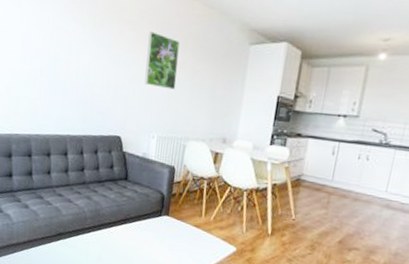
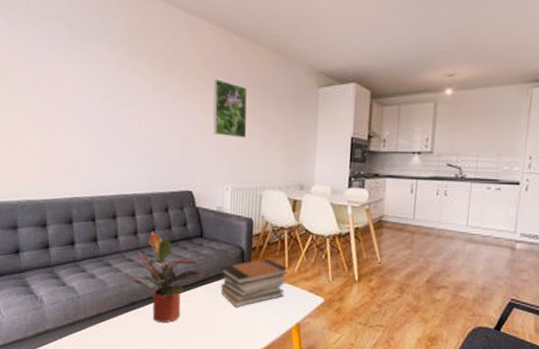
potted plant: none [58,170,126,255] -> present [129,231,204,323]
book stack: none [140,205,205,248] -> present [220,258,288,307]

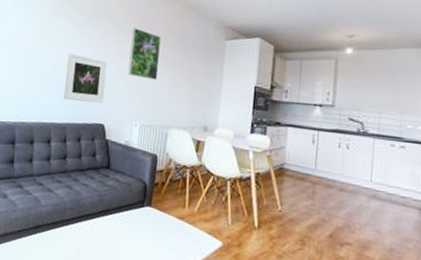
potted plant: present [129,231,204,323] -> none [37,158,107,250]
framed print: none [143,113,190,168] -> present [64,53,107,103]
book stack: present [220,258,288,307] -> none [121,195,188,242]

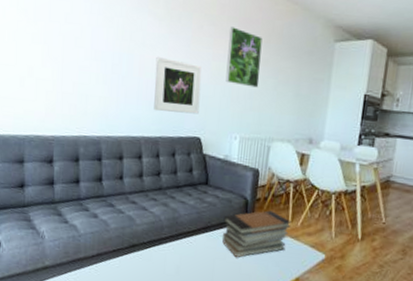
book stack: none [121,195,188,242] -> present [222,210,292,257]

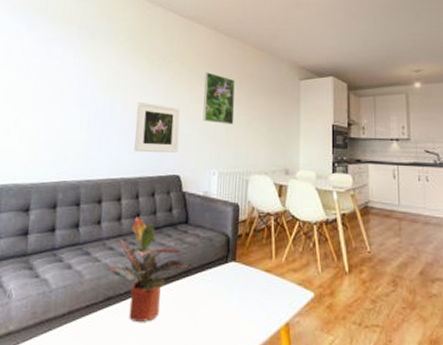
potted plant: none [131,175,207,268] -> present [107,216,188,322]
book stack: present [222,210,292,257] -> none [205,247,275,303]

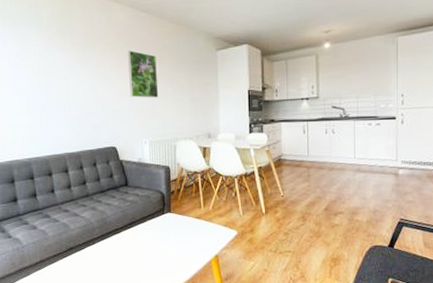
potted plant: present [107,216,188,322] -> none [66,184,131,264]
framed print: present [134,101,180,153] -> none [69,84,112,130]

